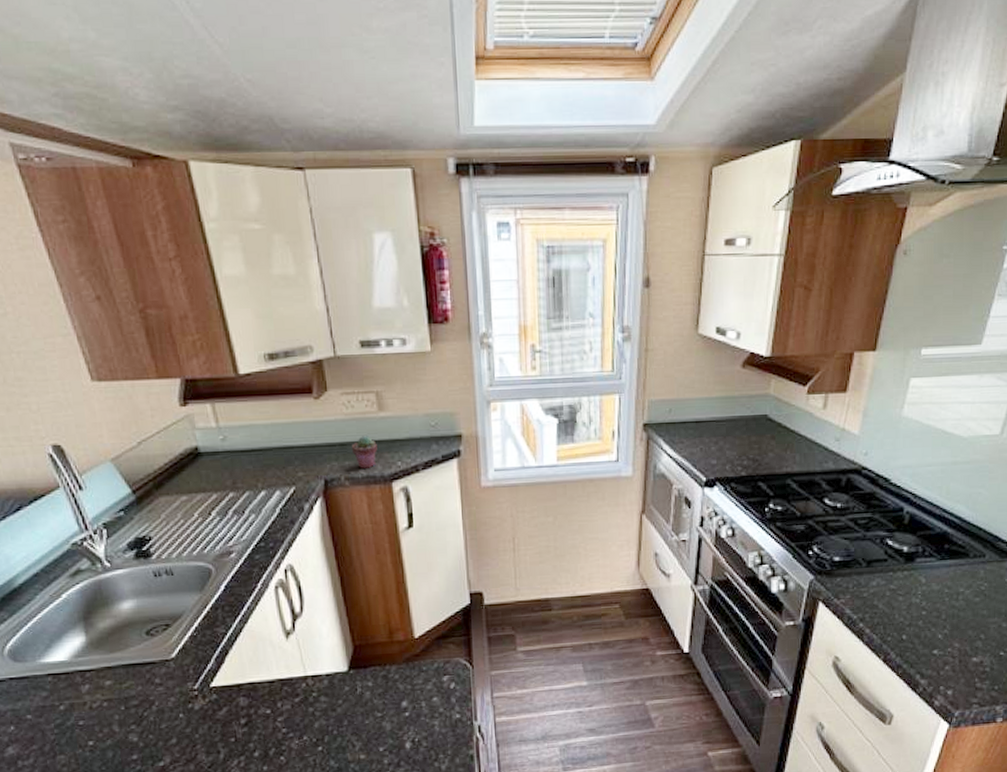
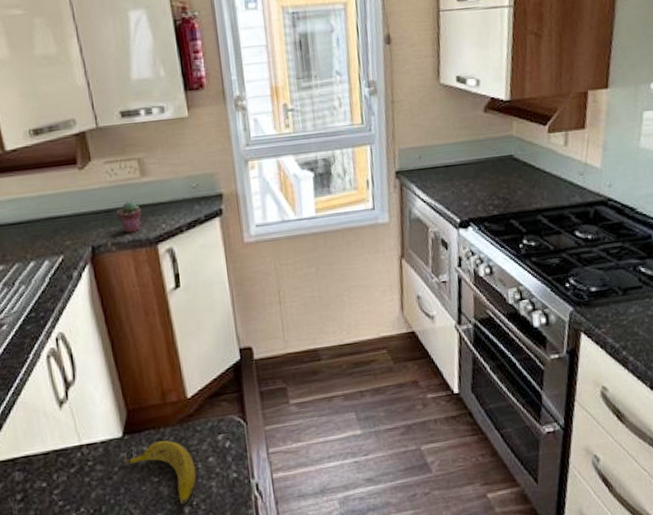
banana: none [348,678,420,740] -> present [123,440,197,504]

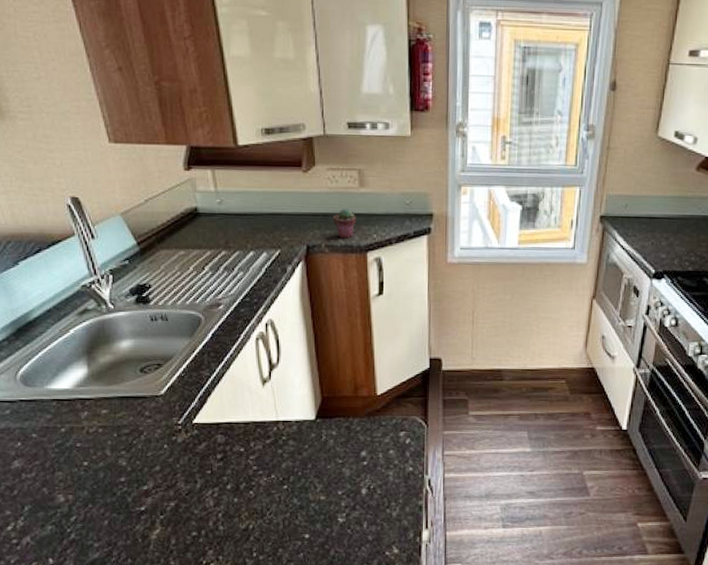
banana: present [123,440,197,504] -> none [314,429,377,486]

